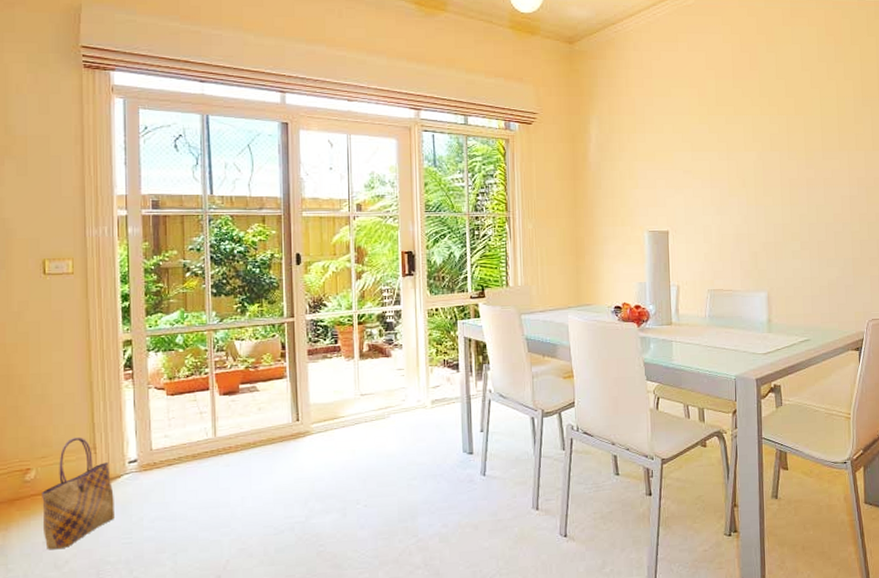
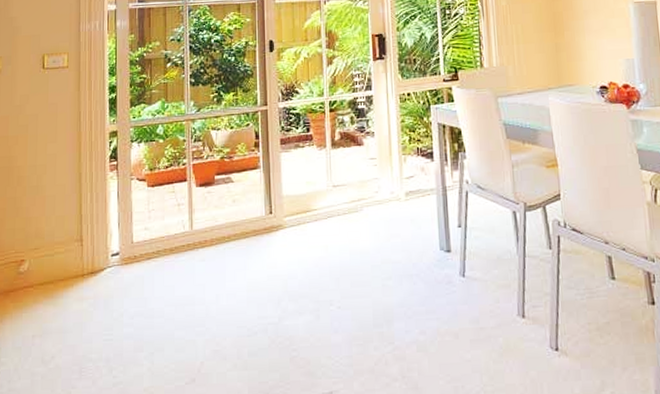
tote bag: present [42,437,114,550] -> none [32,228,97,344]

